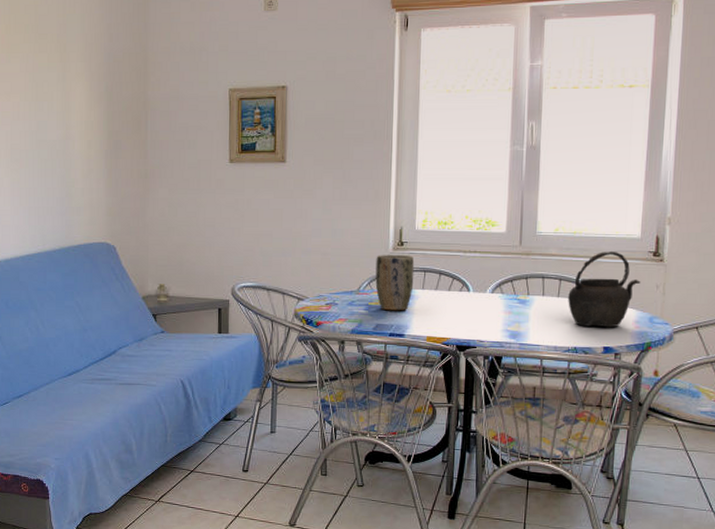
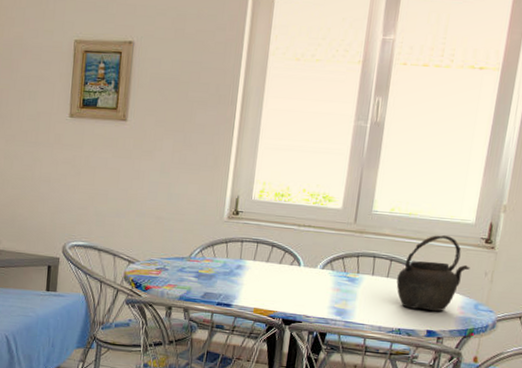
plant pot: present [375,255,415,311] -> none [207,222,248,281]

